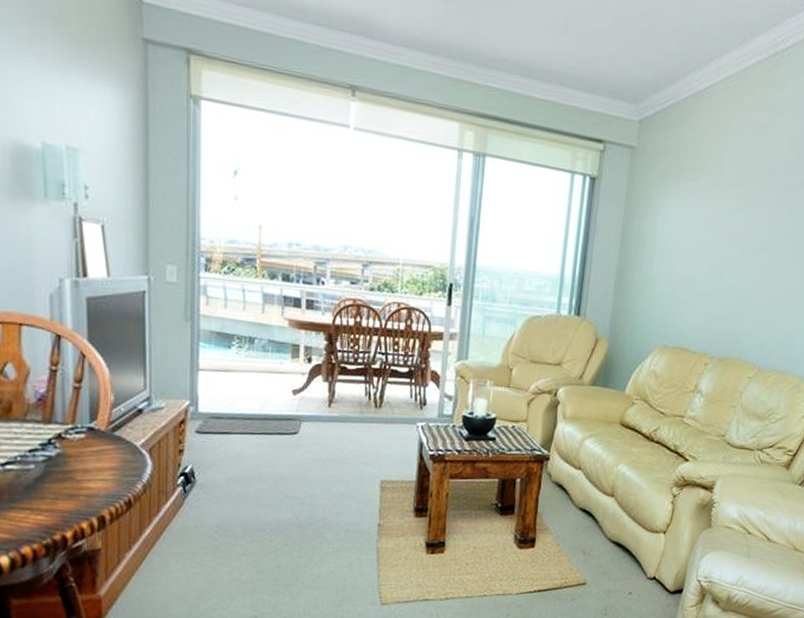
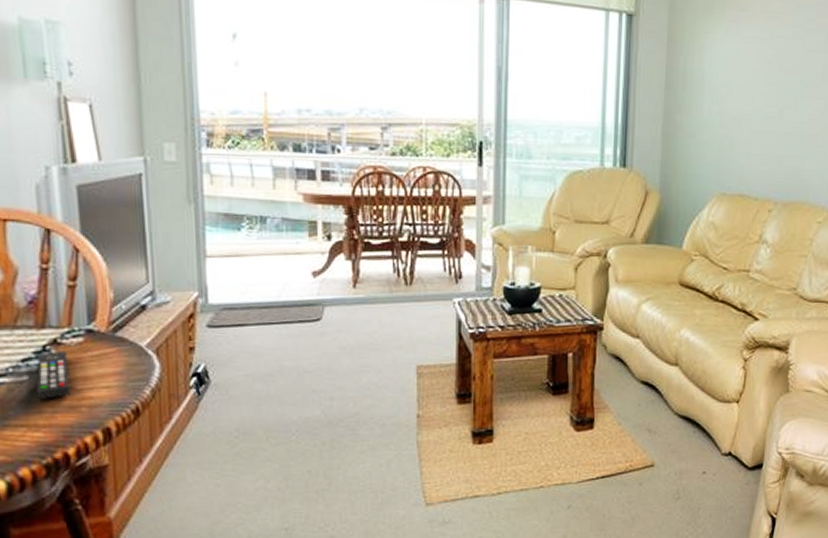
remote control: none [41,445,71,487] -> present [36,351,70,400]

